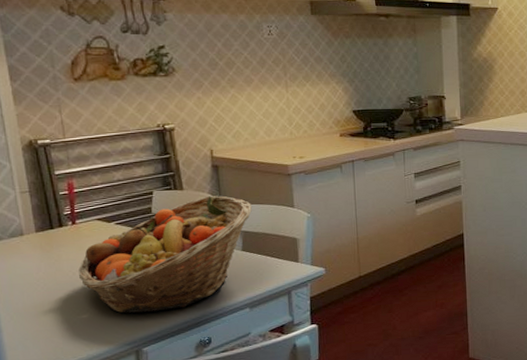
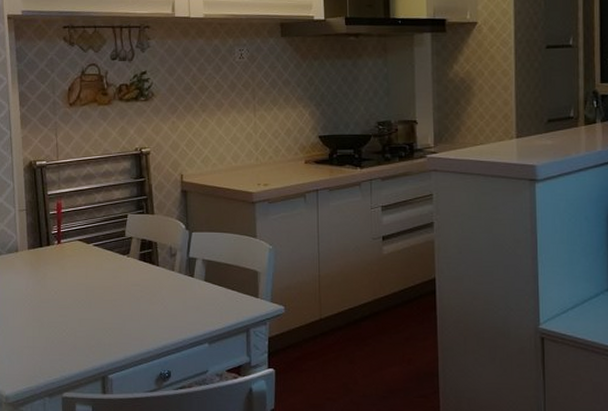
fruit basket: present [79,195,252,313] -> none [60,222,216,338]

